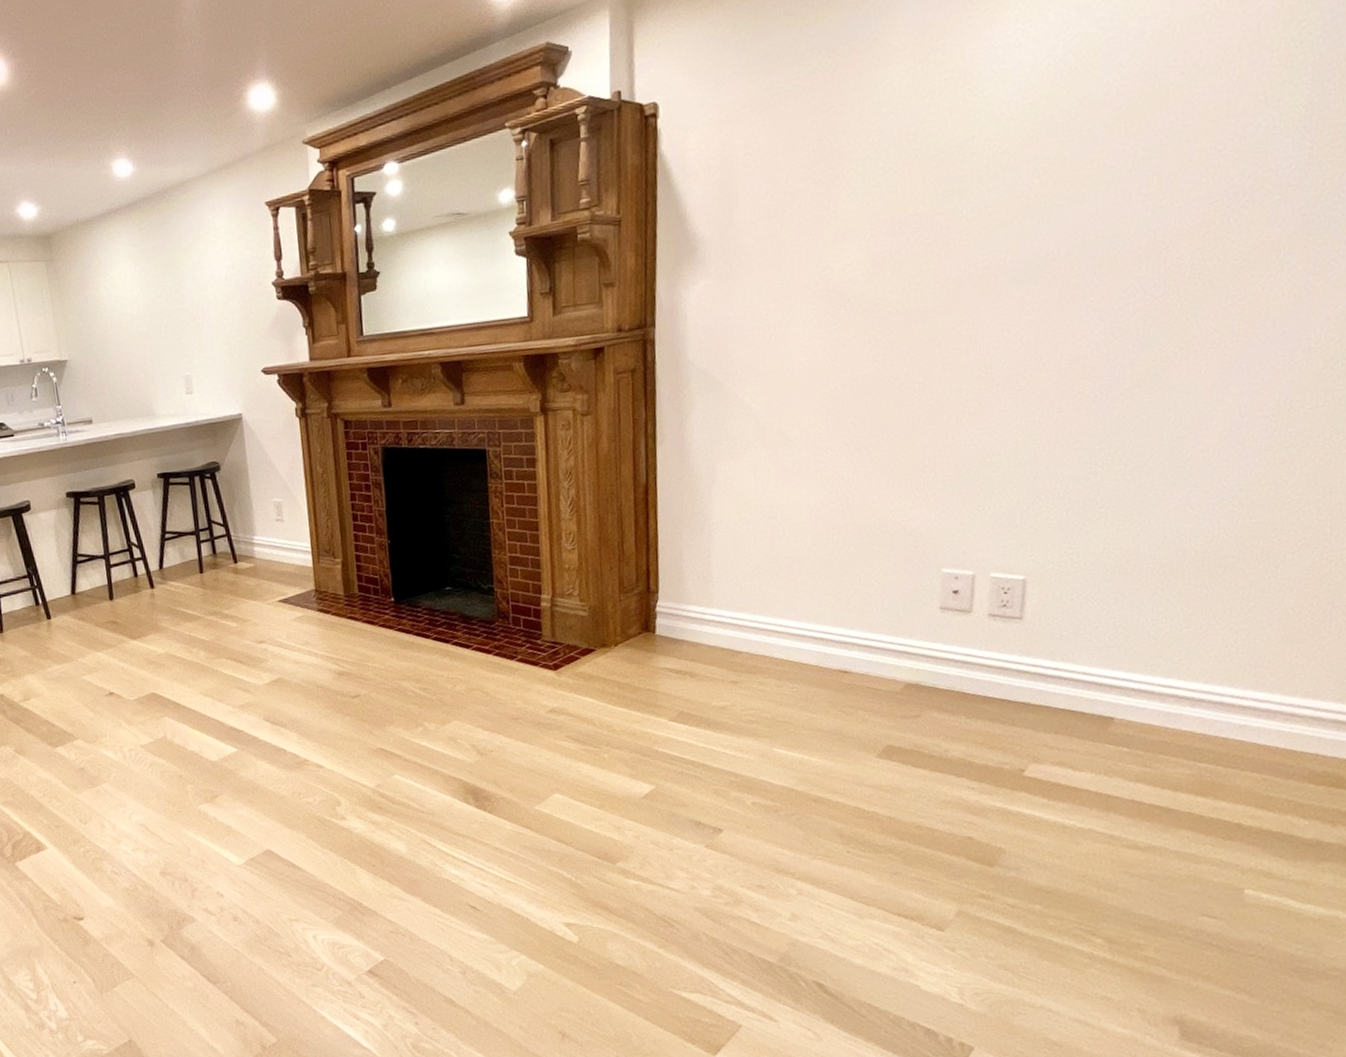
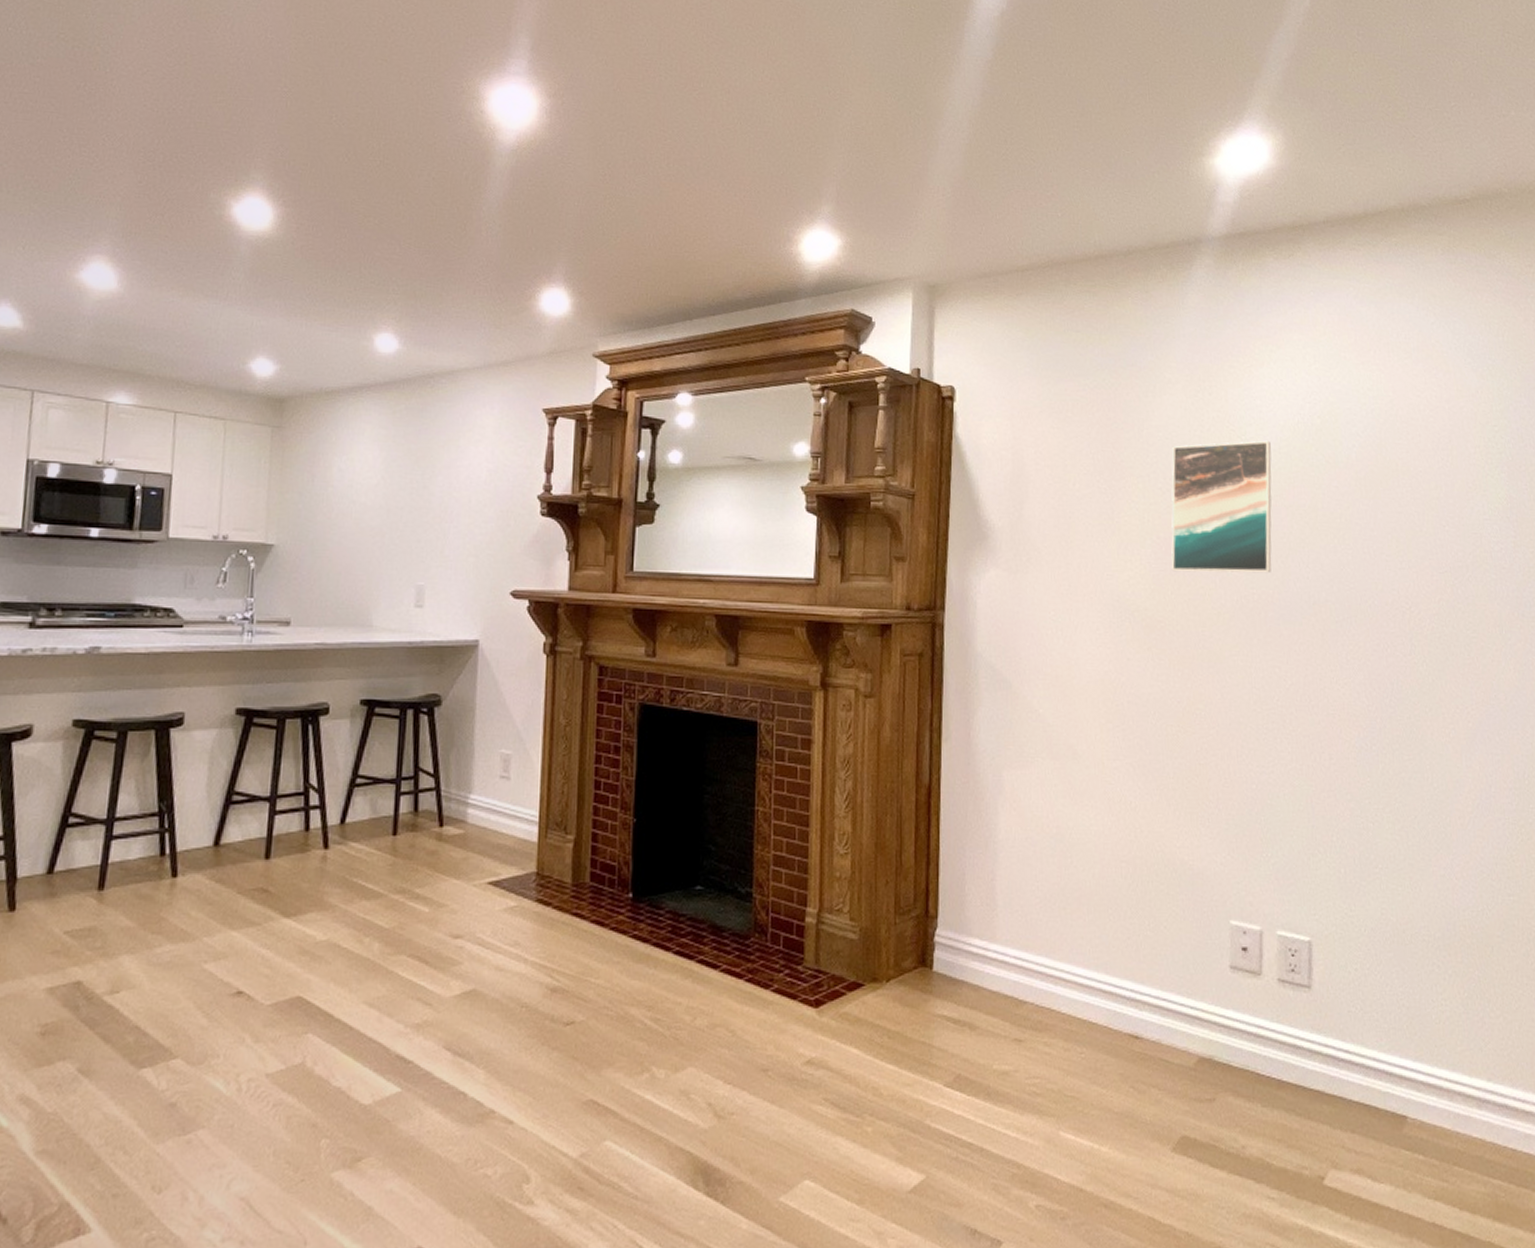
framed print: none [892,93,1013,252] -> present [1171,440,1272,573]

